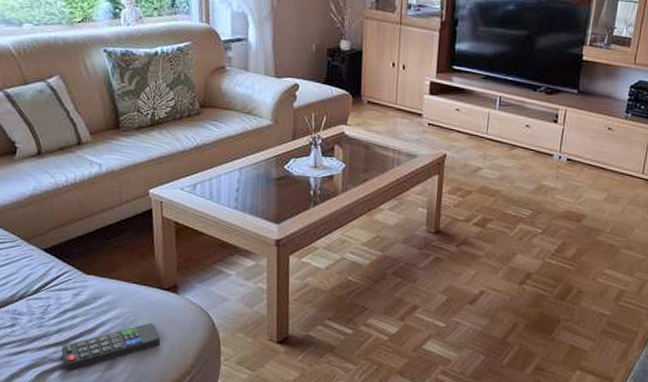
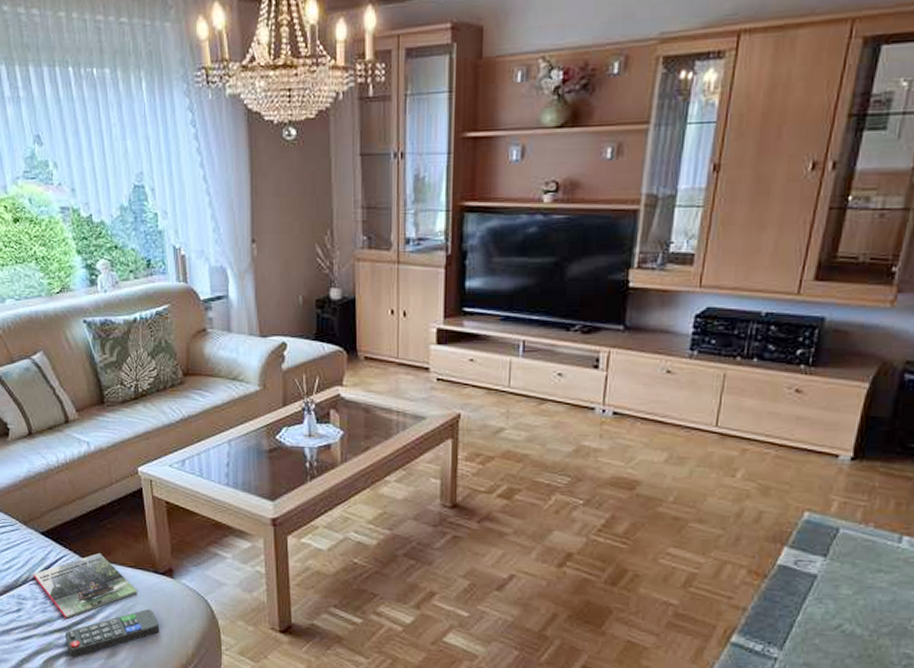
magazine: none [31,269,140,333] -> present [33,552,138,619]

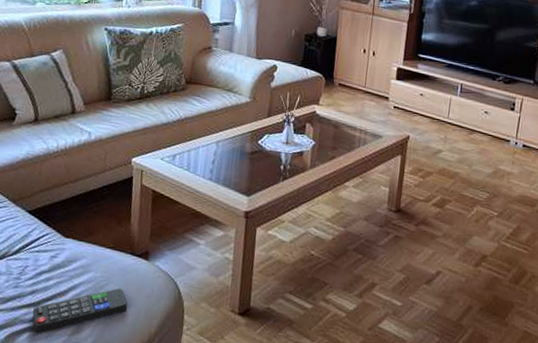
magazine: present [33,552,138,619] -> none [12,233,112,295]

